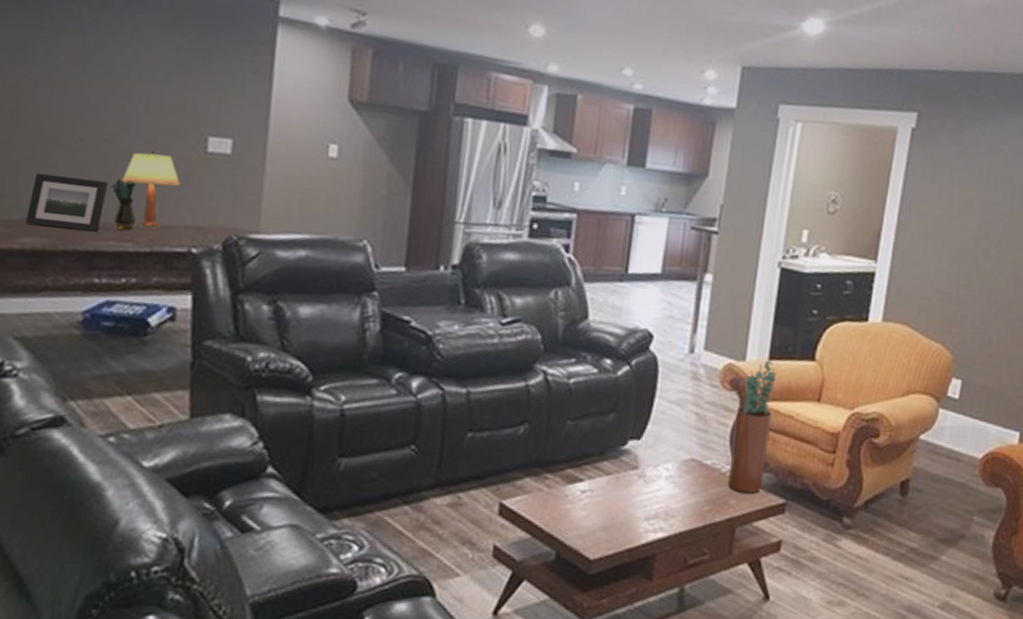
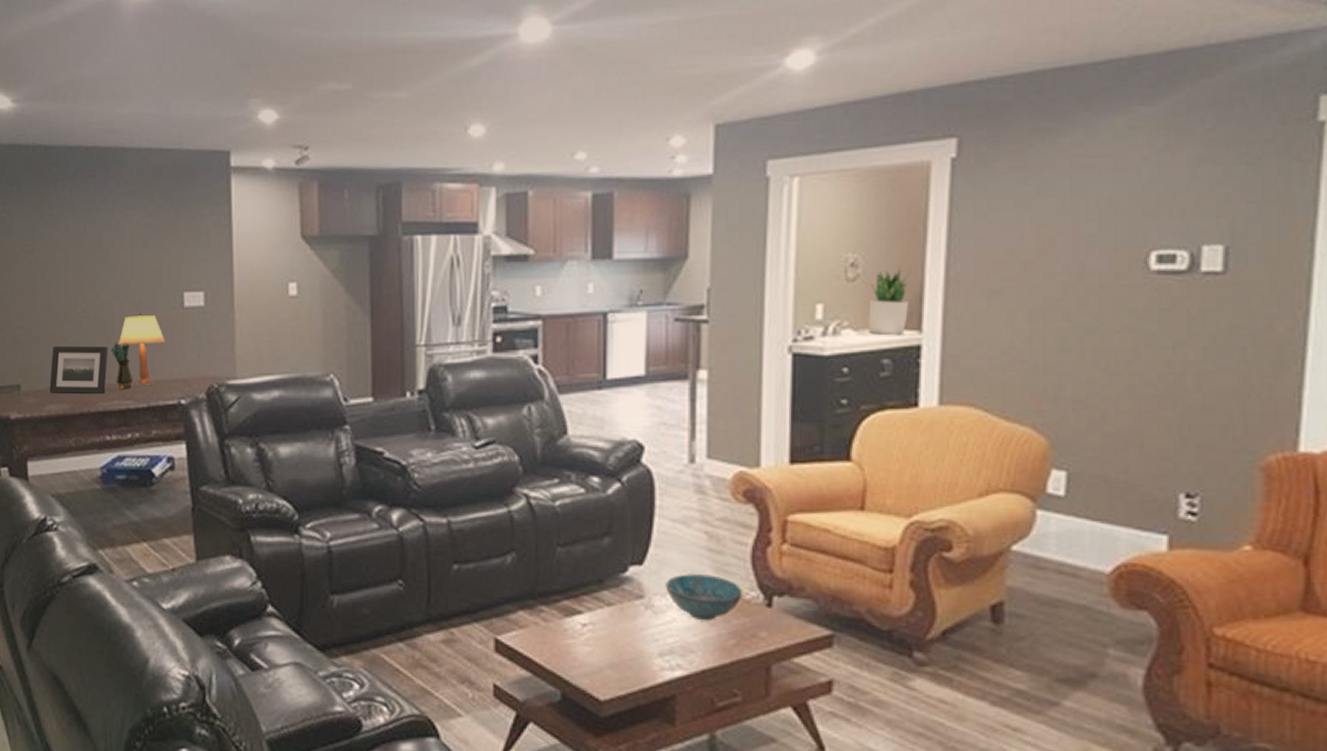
decorative bowl: none [657,449,721,489] -> present [665,574,743,620]
vase: present [727,355,777,494] -> none [754,458,803,624]
planter: none [839,208,874,263] -> present [868,268,910,336]

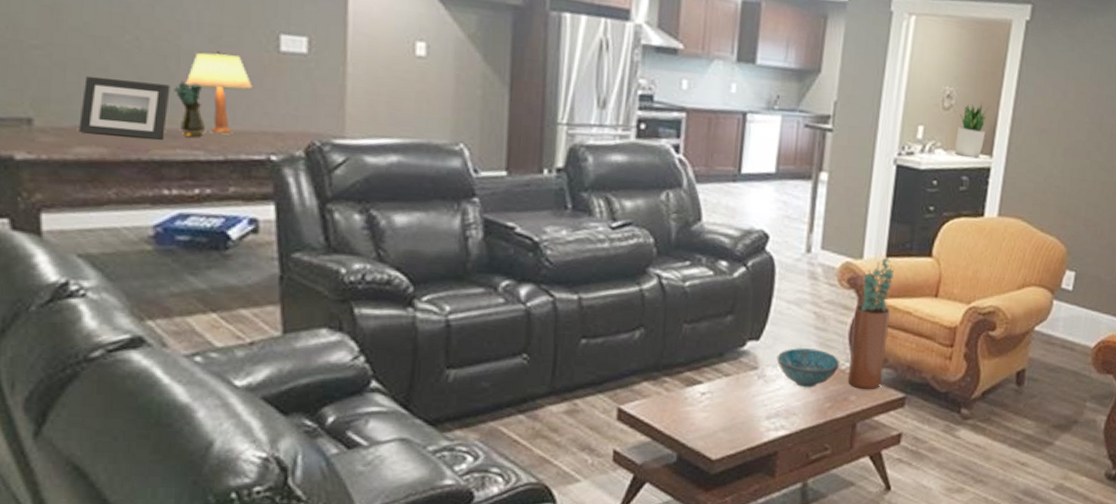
vase: none [754,458,803,624] -> present [847,252,895,389]

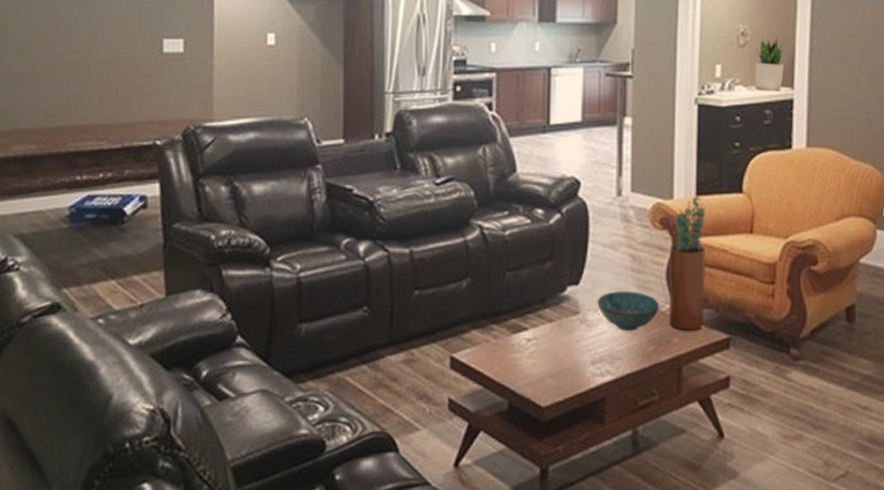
picture frame: present [79,75,171,141] -> none [17,87,83,136]
vase: present [174,80,205,139] -> none [85,84,107,131]
table lamp: present [186,51,254,134] -> none [94,57,144,126]

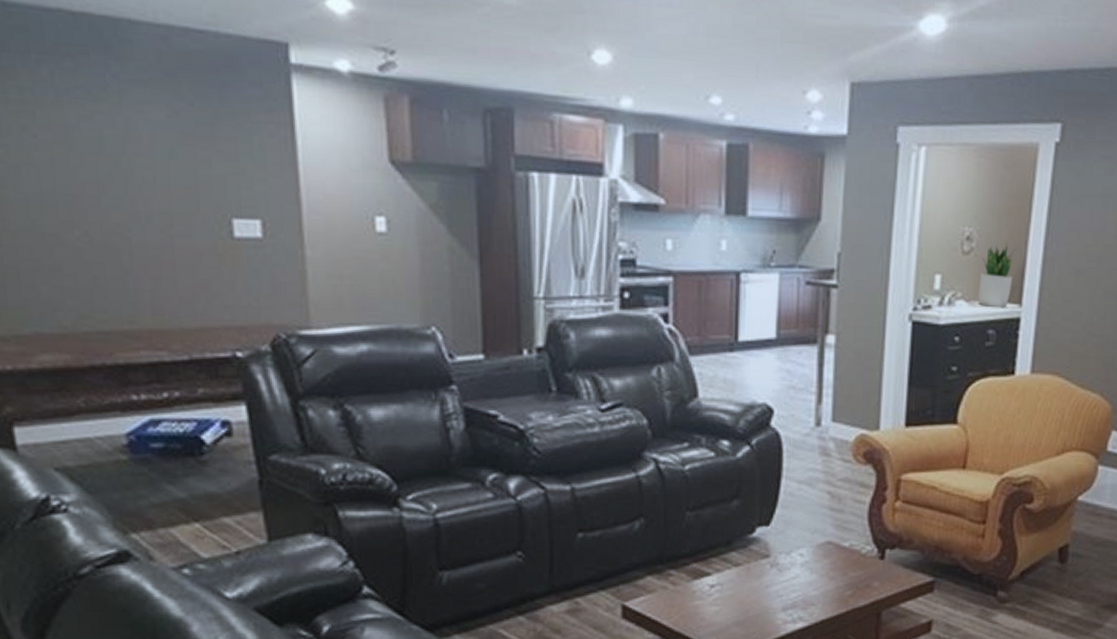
decorative bowl: present [597,291,660,330] -> none [790,532,860,574]
vase: present [668,191,707,331] -> none [869,421,916,574]

